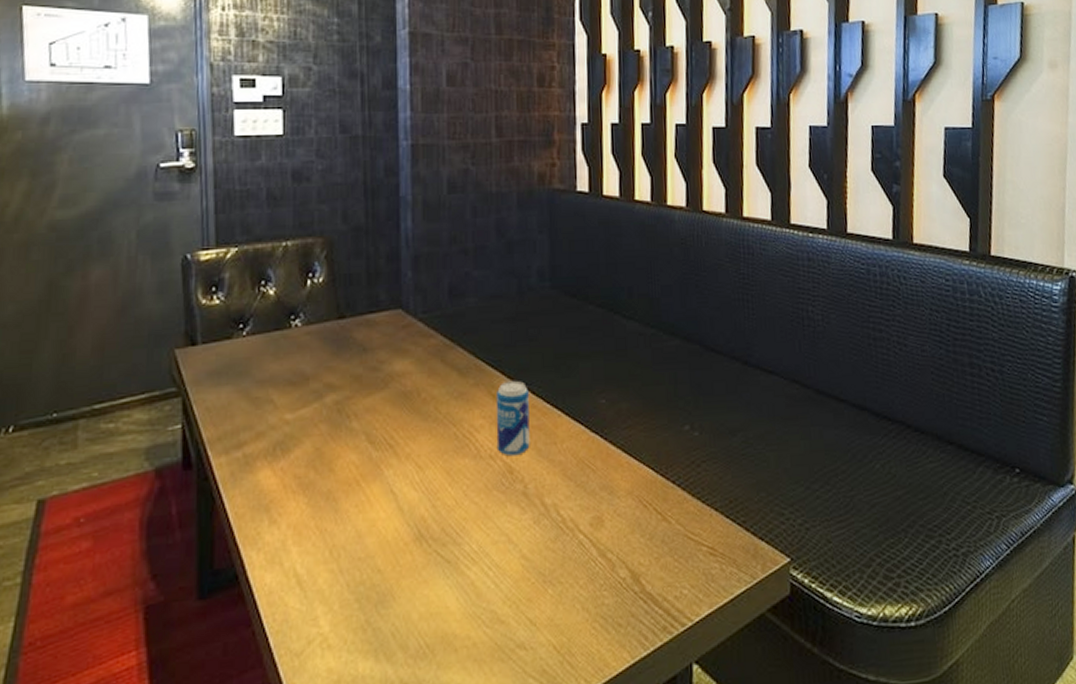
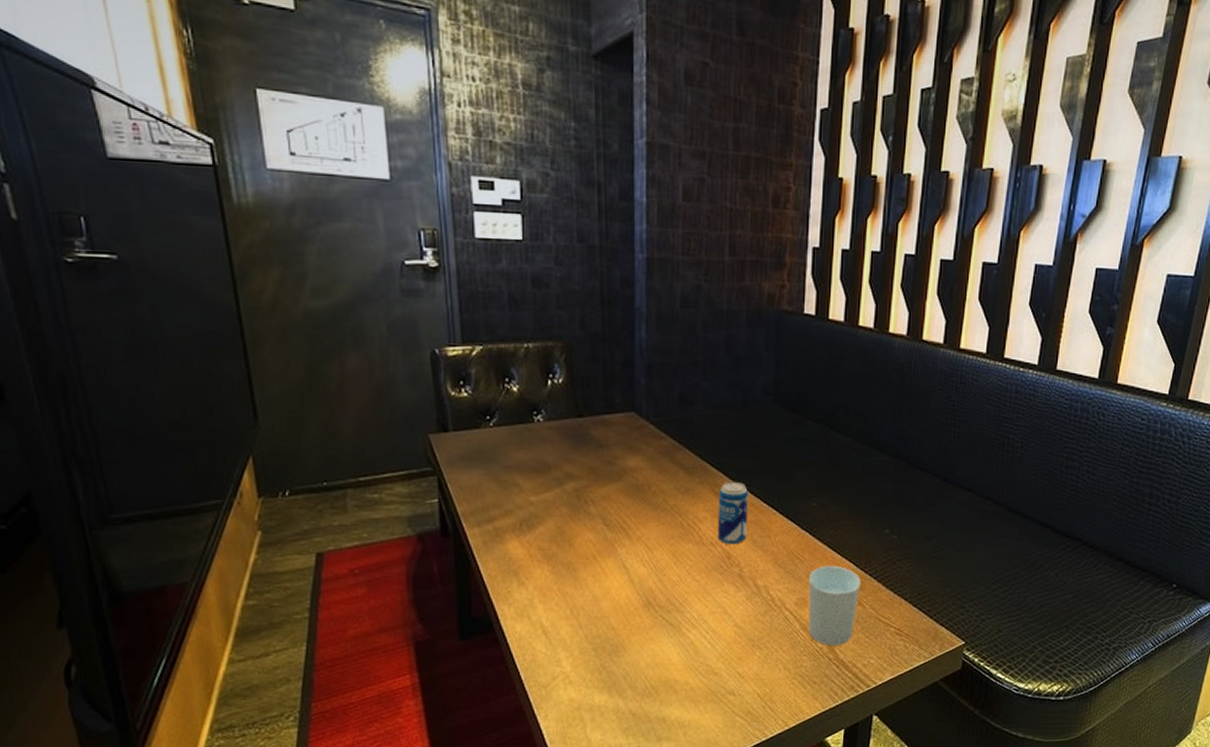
cup: none [604,473,664,575] -> present [808,565,861,646]

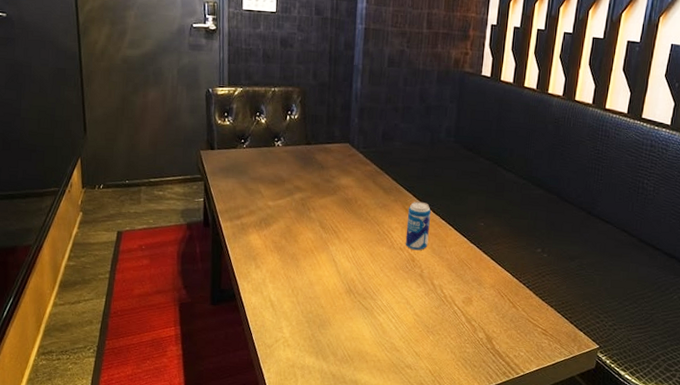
cup: present [808,565,861,646] -> none [472,273,516,338]

